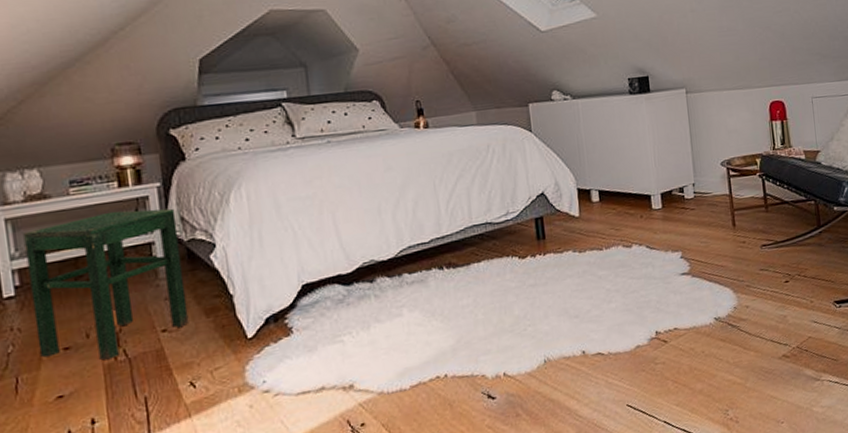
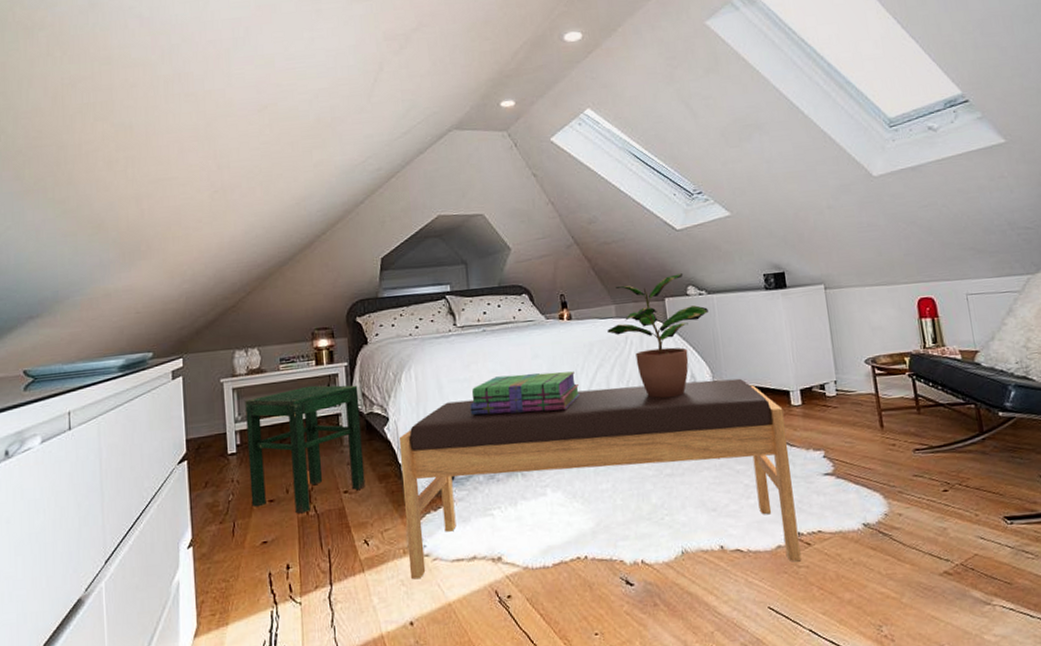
bench: none [228,184,659,419] -> present [399,378,802,580]
stack of books: none [313,183,438,236] -> present [470,371,580,416]
potted plant: none [468,77,573,208] -> present [607,273,708,398]

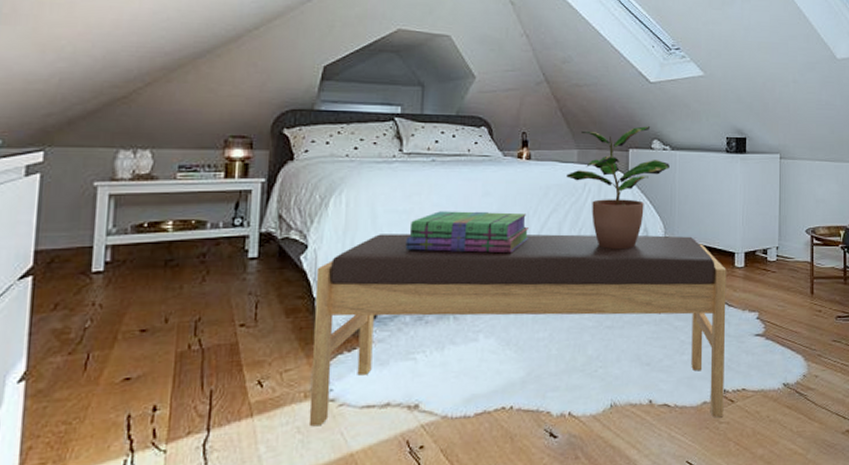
stool: present [245,385,366,514] -> none [115,200,275,348]

